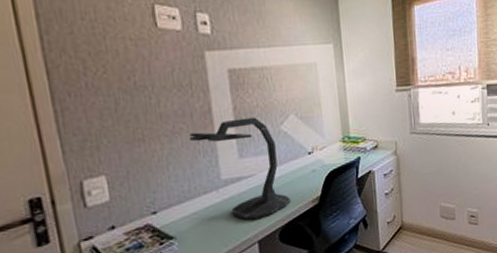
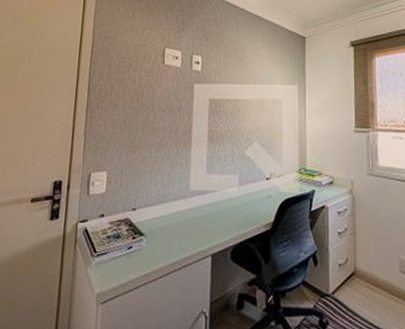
desk lamp: present [189,117,291,221] -> none [171,140,245,234]

